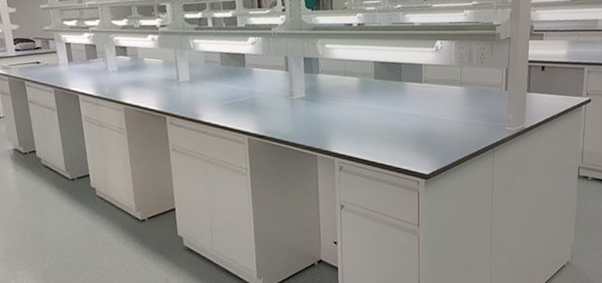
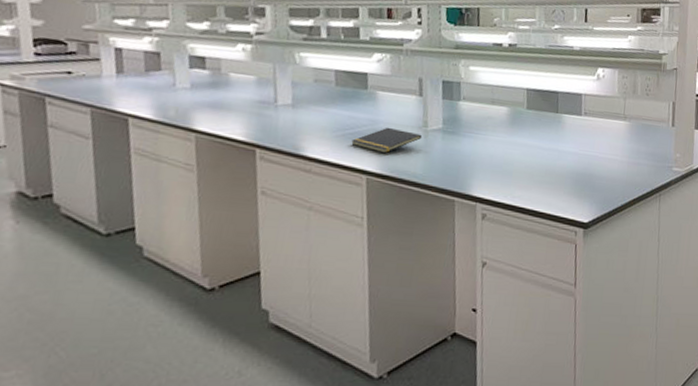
notepad: none [235,97,290,118] -> present [351,127,423,154]

